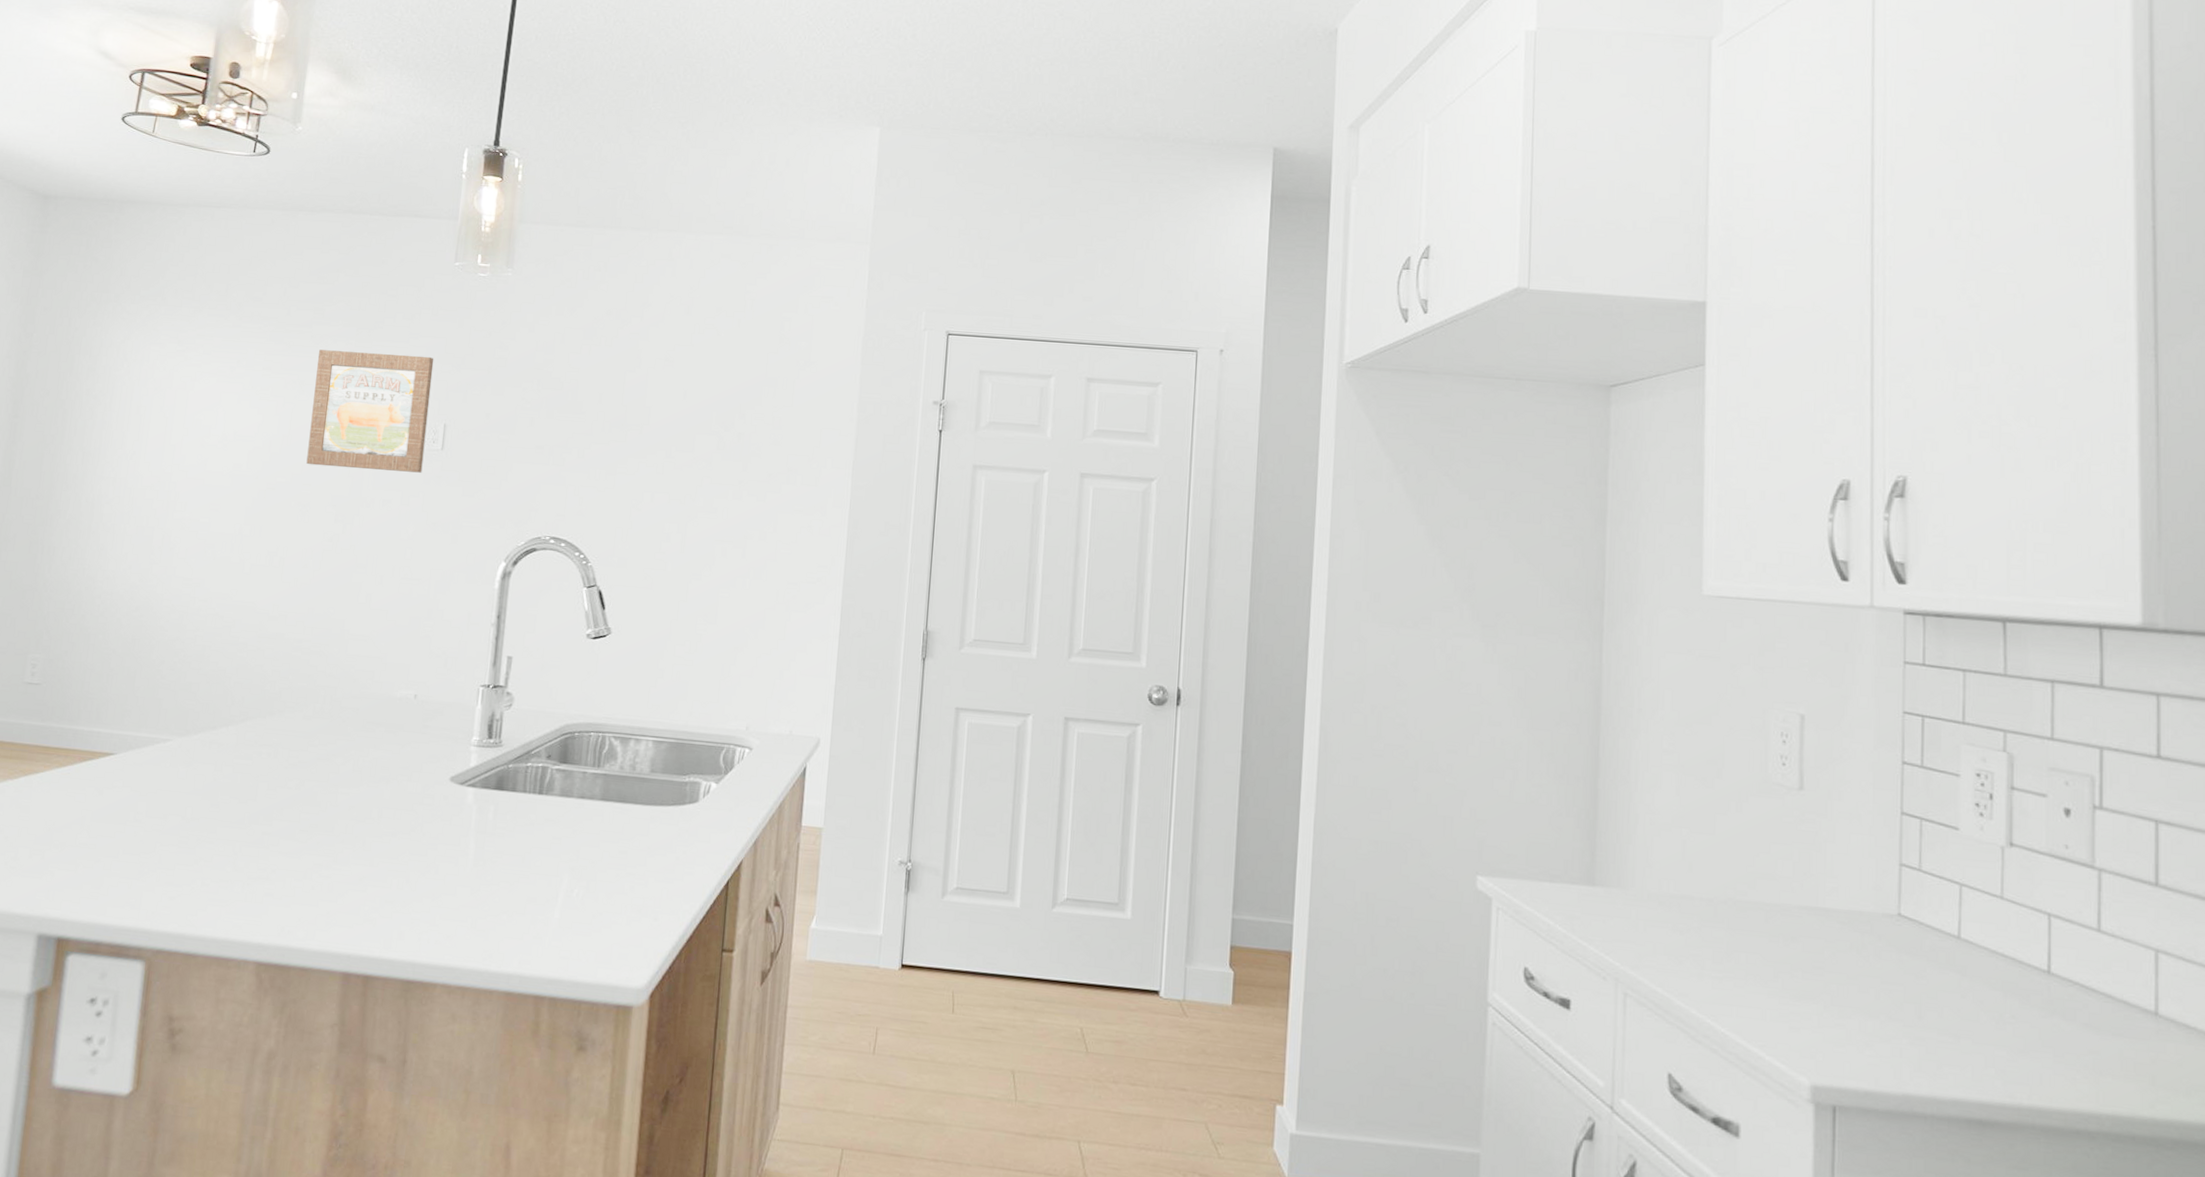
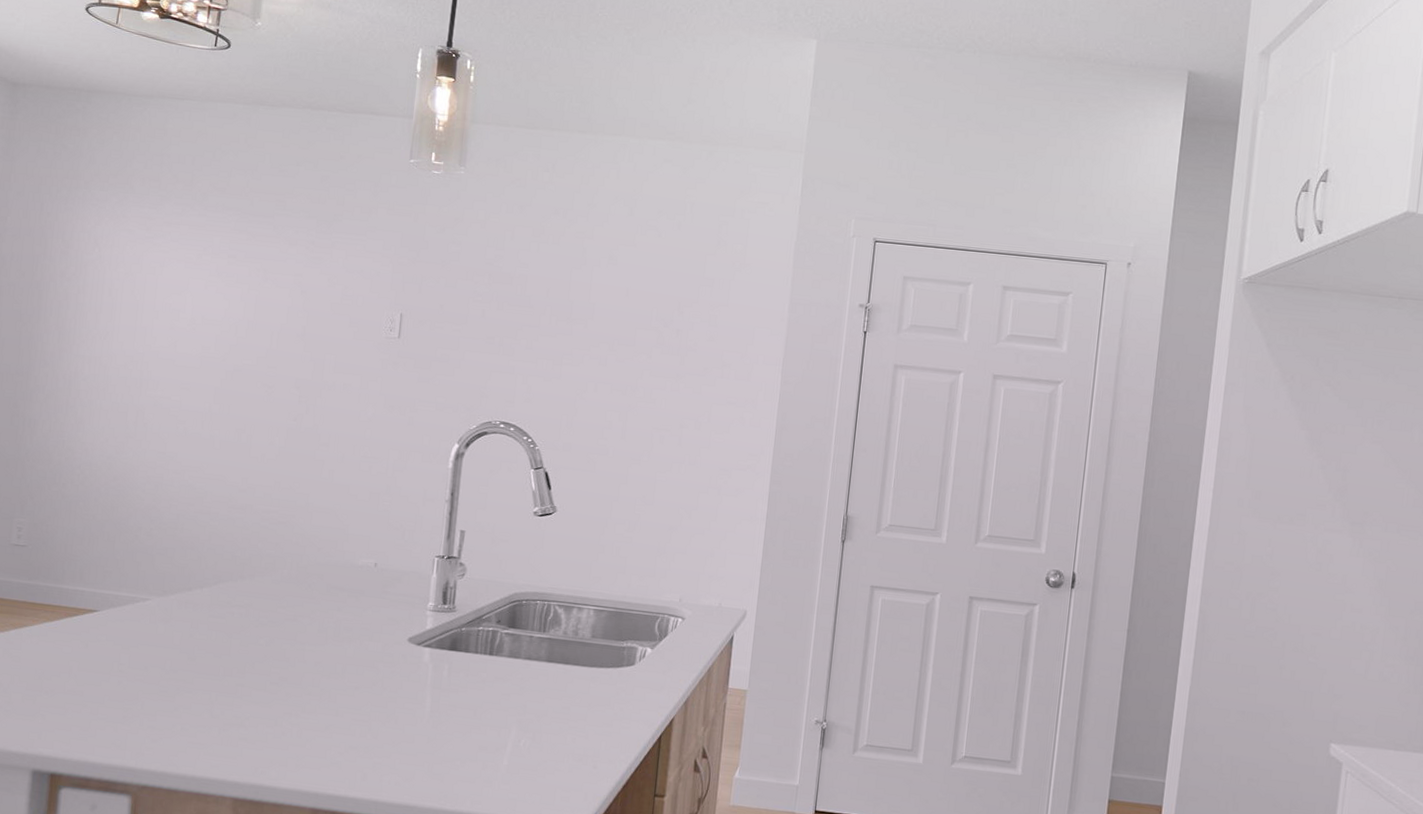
wall art: present [306,350,434,473] -> none [271,240,391,359]

